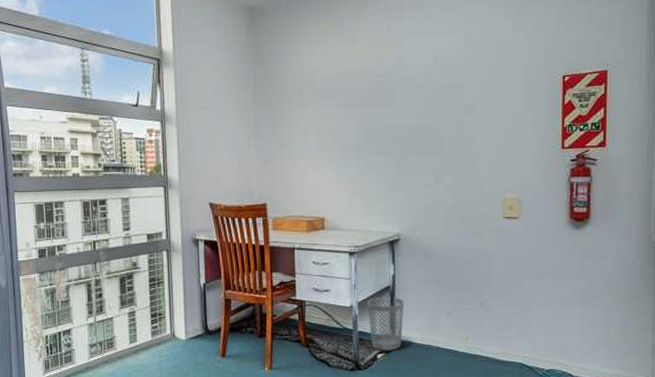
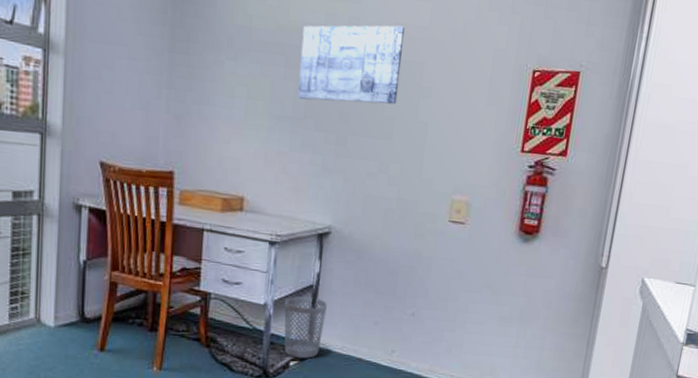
wall art: none [358,57,444,130] -> present [298,25,405,105]

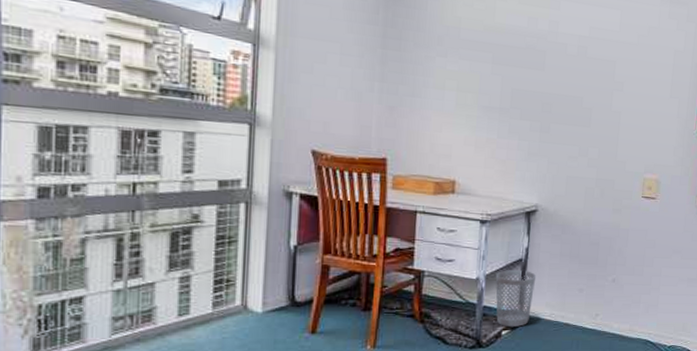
wall art: present [298,25,405,105] -> none [504,27,598,97]

